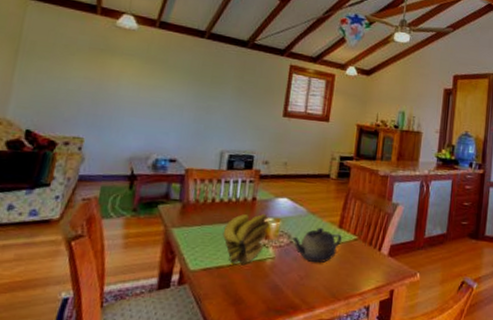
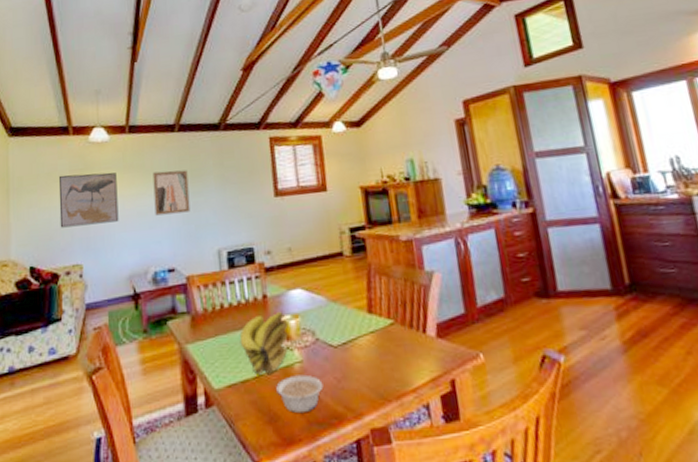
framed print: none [67,50,138,106] -> present [58,172,119,228]
wall art: none [168,69,209,113] -> present [152,170,191,216]
legume: none [246,268,288,301] -> present [276,374,324,414]
teapot: present [291,227,342,263] -> none [316,316,375,360]

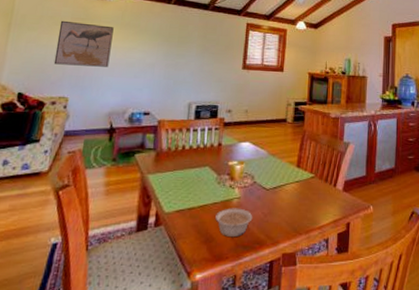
wall art: present [152,170,191,216] -> none [141,33,176,69]
banana: present [239,311,289,375] -> none [193,157,235,205]

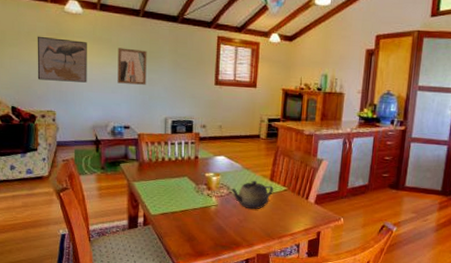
wall art: none [141,33,176,69] -> present [117,48,147,85]
legume: present [215,208,253,238] -> none [196,213,230,238]
teapot: none [254,167,300,201] -> present [230,180,274,210]

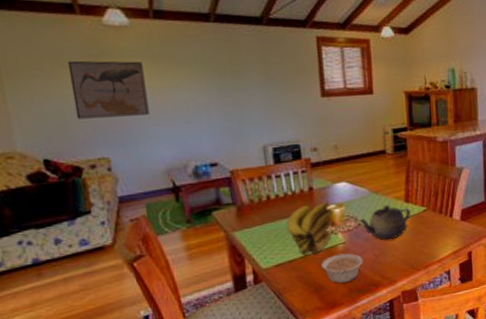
wall art: present [117,48,147,85] -> none [186,64,232,110]
banana: none [173,169,211,210] -> present [286,201,333,255]
legume: none [196,213,230,238] -> present [321,253,364,284]

